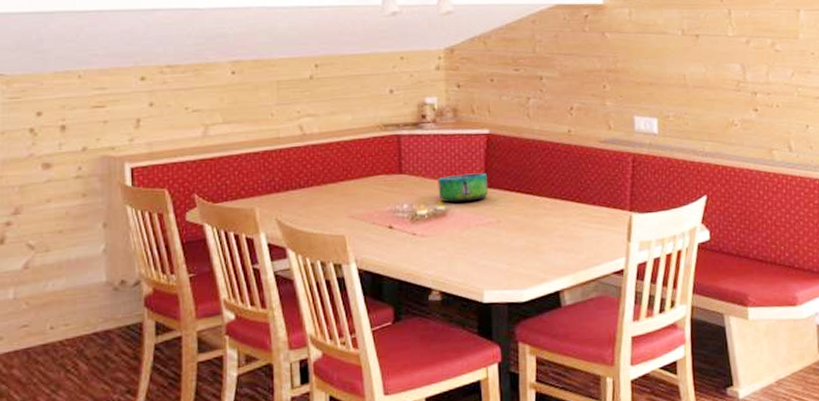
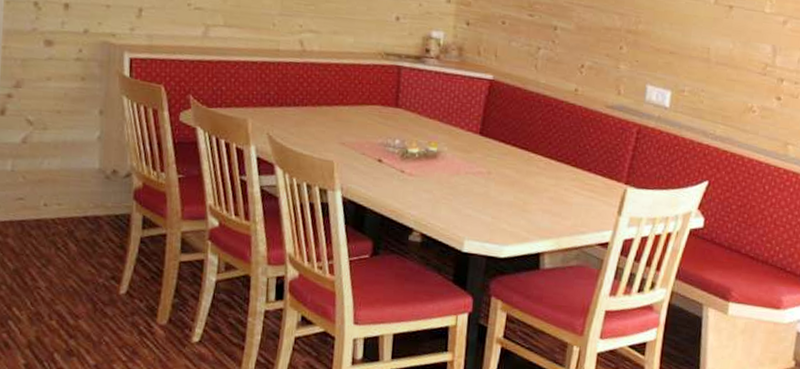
decorative bowl: present [438,173,489,203] -> none [432,117,485,148]

